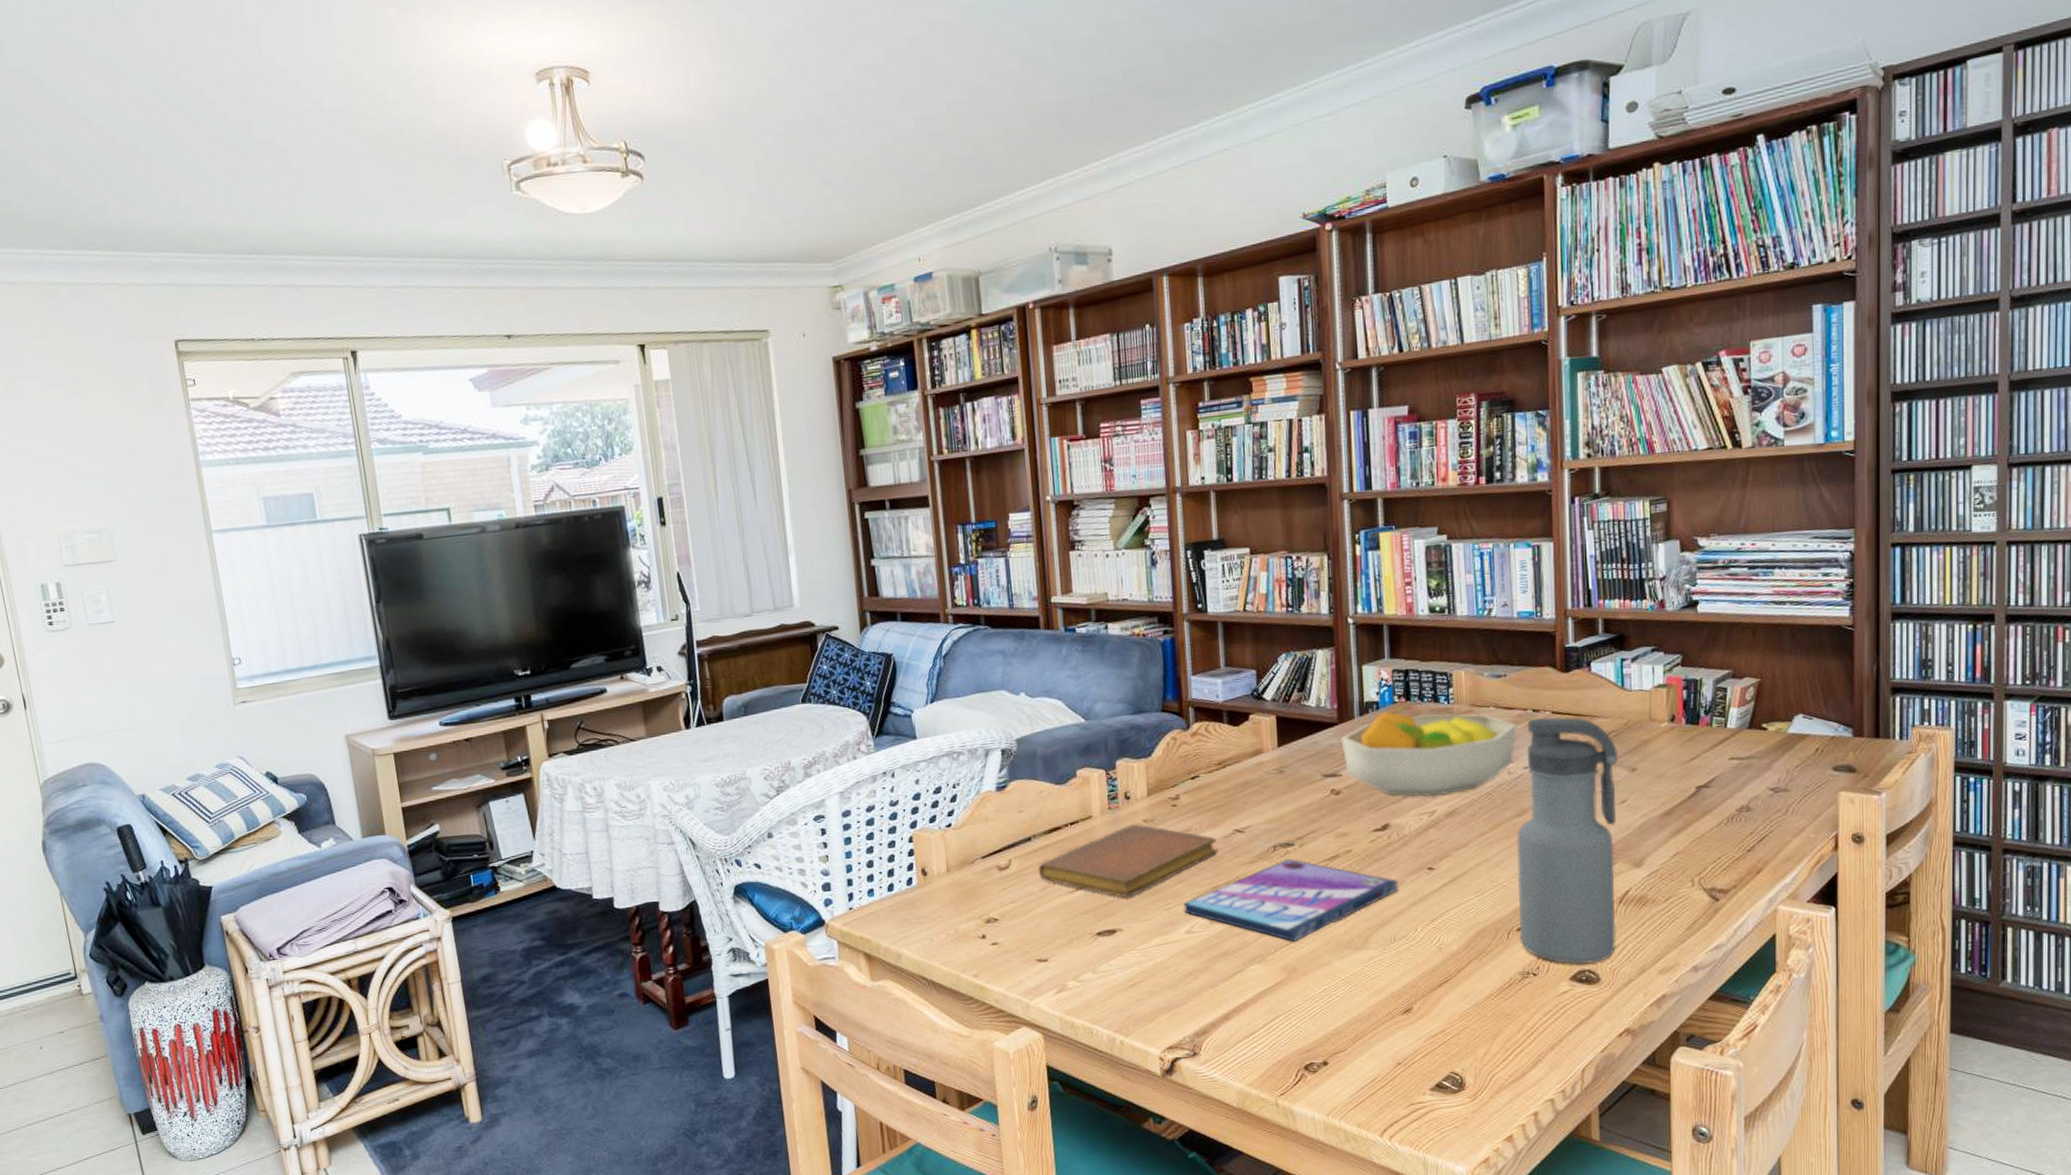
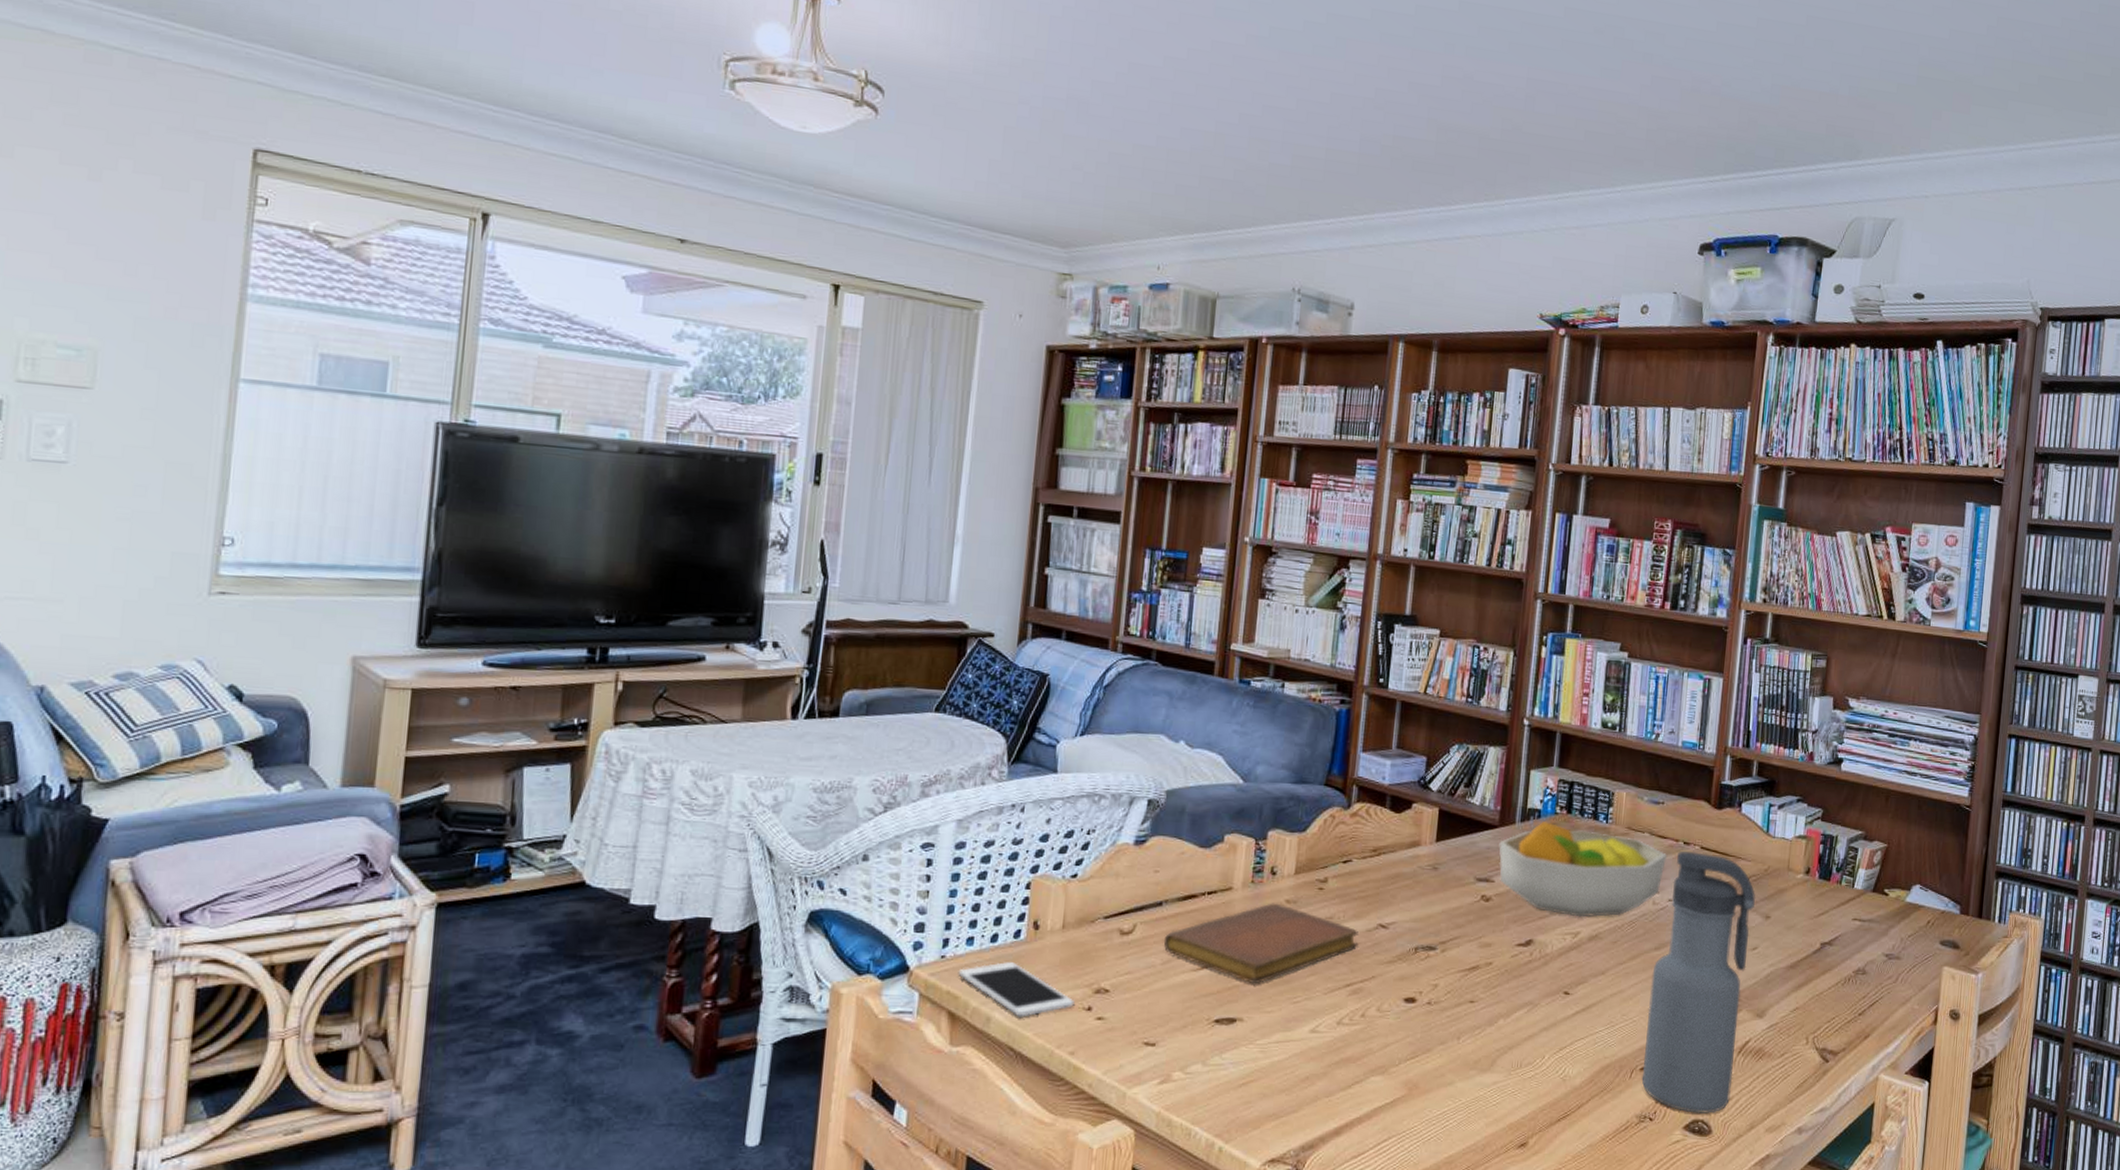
cell phone: none [866,906,970,951] -> present [958,962,1075,1017]
video game case: present [1184,859,1398,942] -> none [1312,964,1533,1055]

